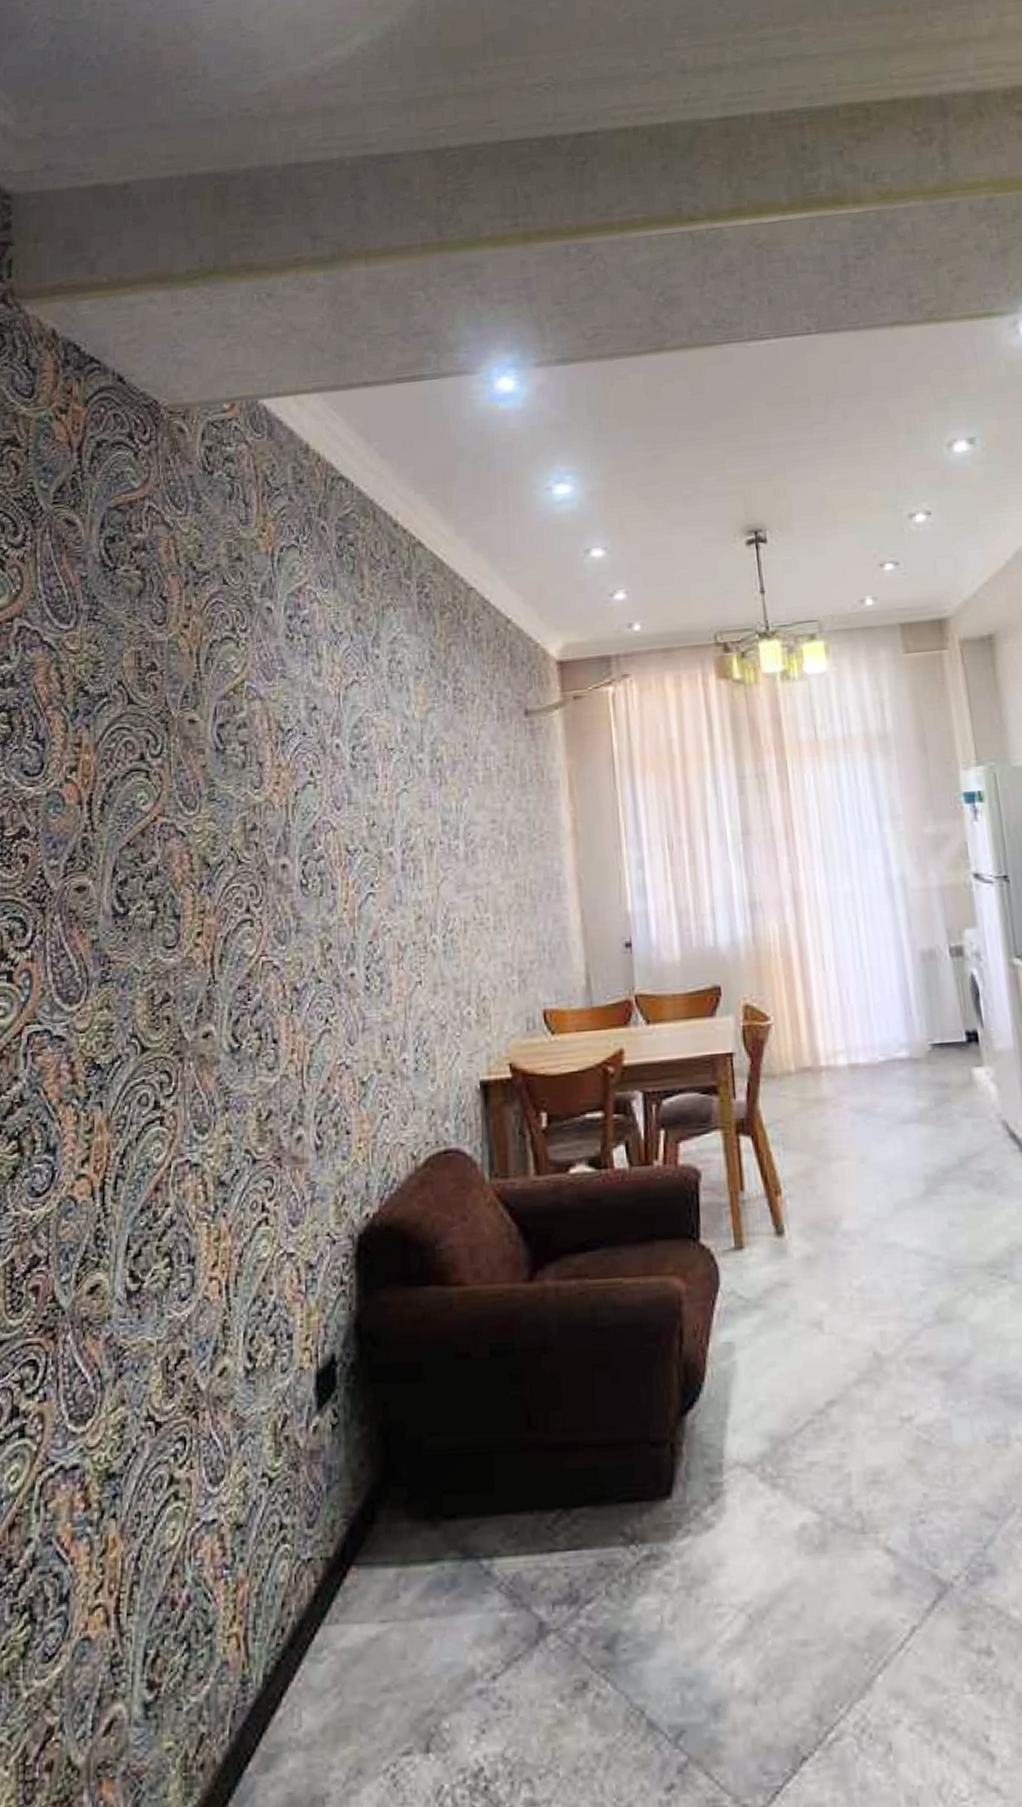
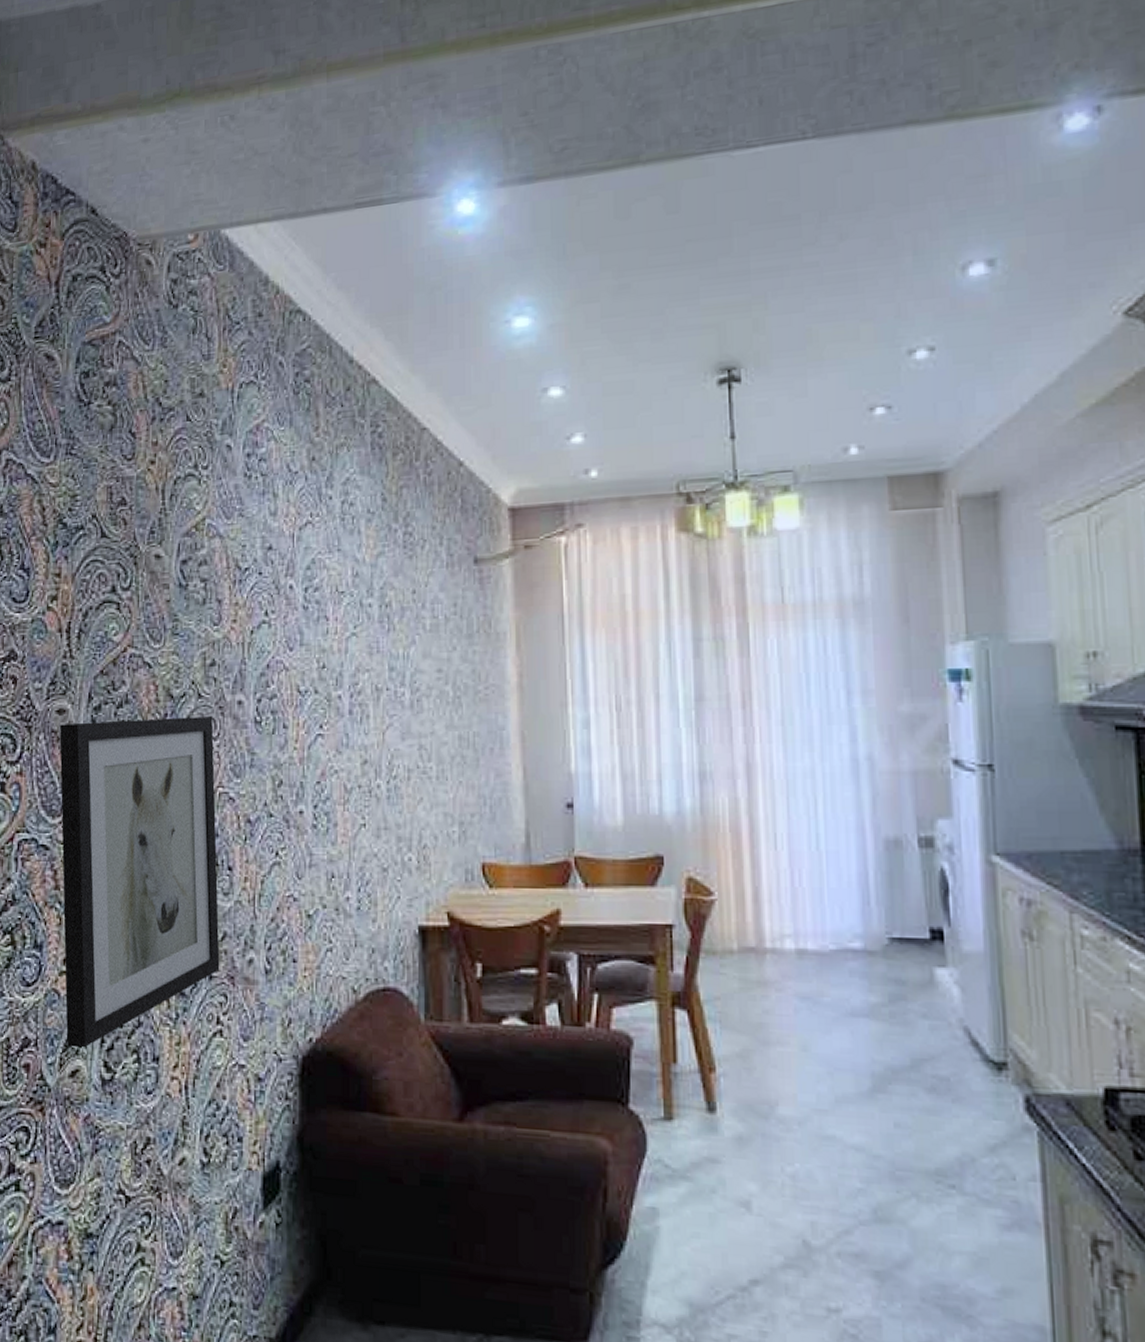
wall art: none [78,881,265,1260] -> present [59,715,220,1048]

